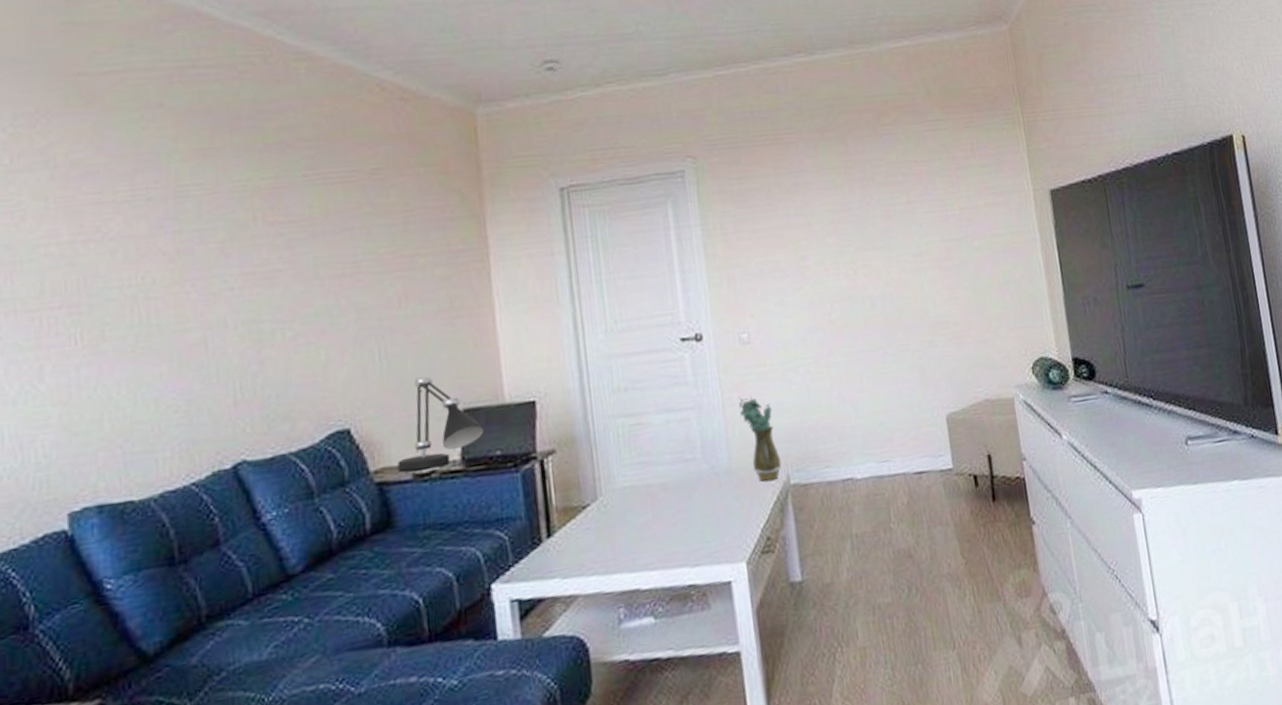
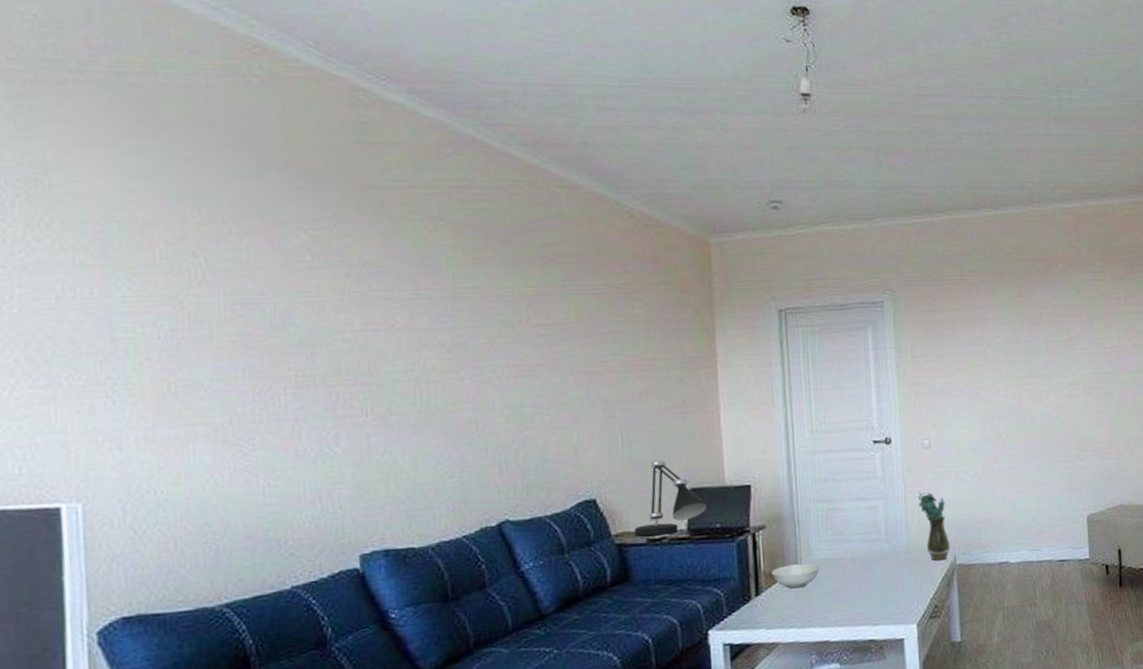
bowl: none [565,493,624,527] -> present [771,563,820,589]

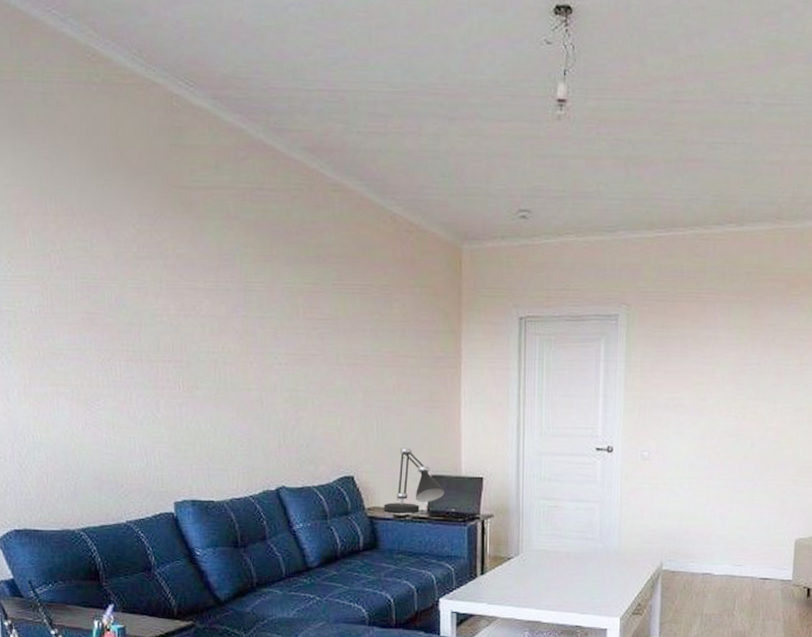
bowl: present [771,563,820,589] -> none [496,552,538,573]
vase: present [918,491,950,561] -> none [633,499,658,564]

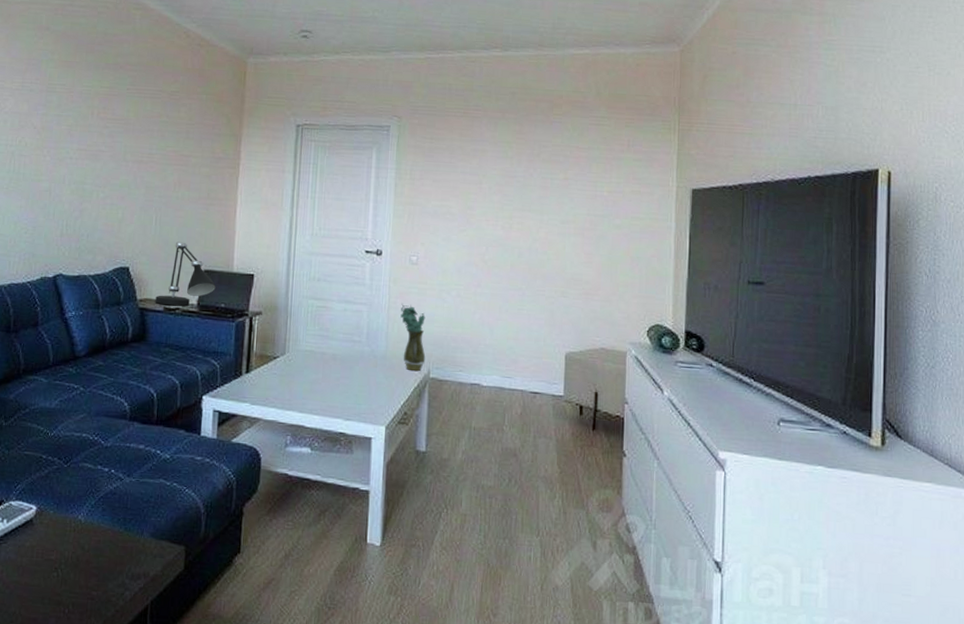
vase: none [633,499,658,564] -> present [400,303,426,371]

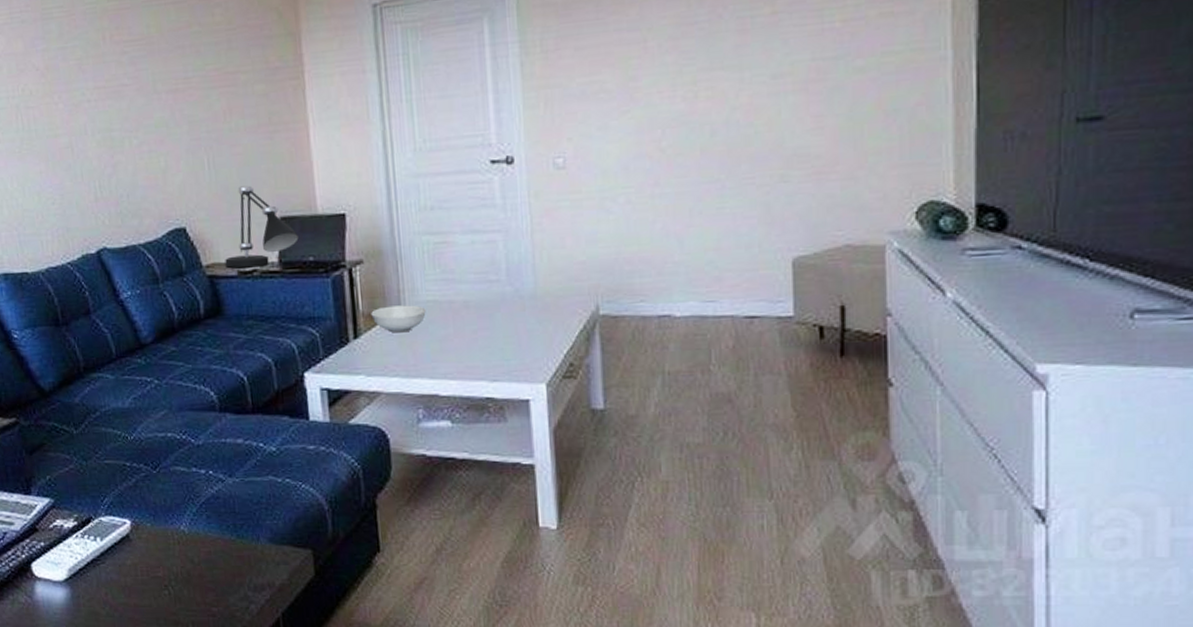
bowl: none [262,350,304,373] -> present [371,305,426,333]
vase: present [400,303,426,371] -> none [549,223,591,309]

